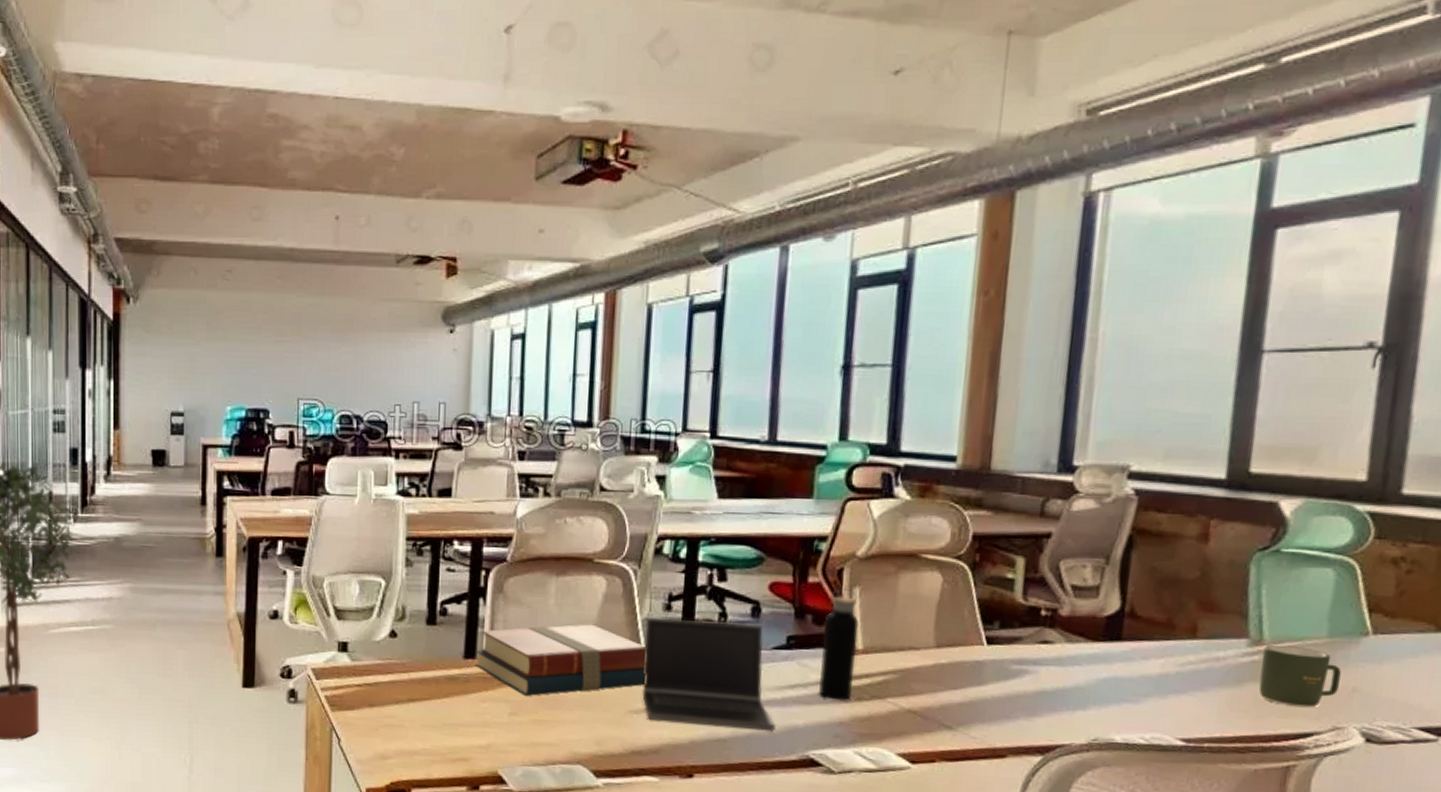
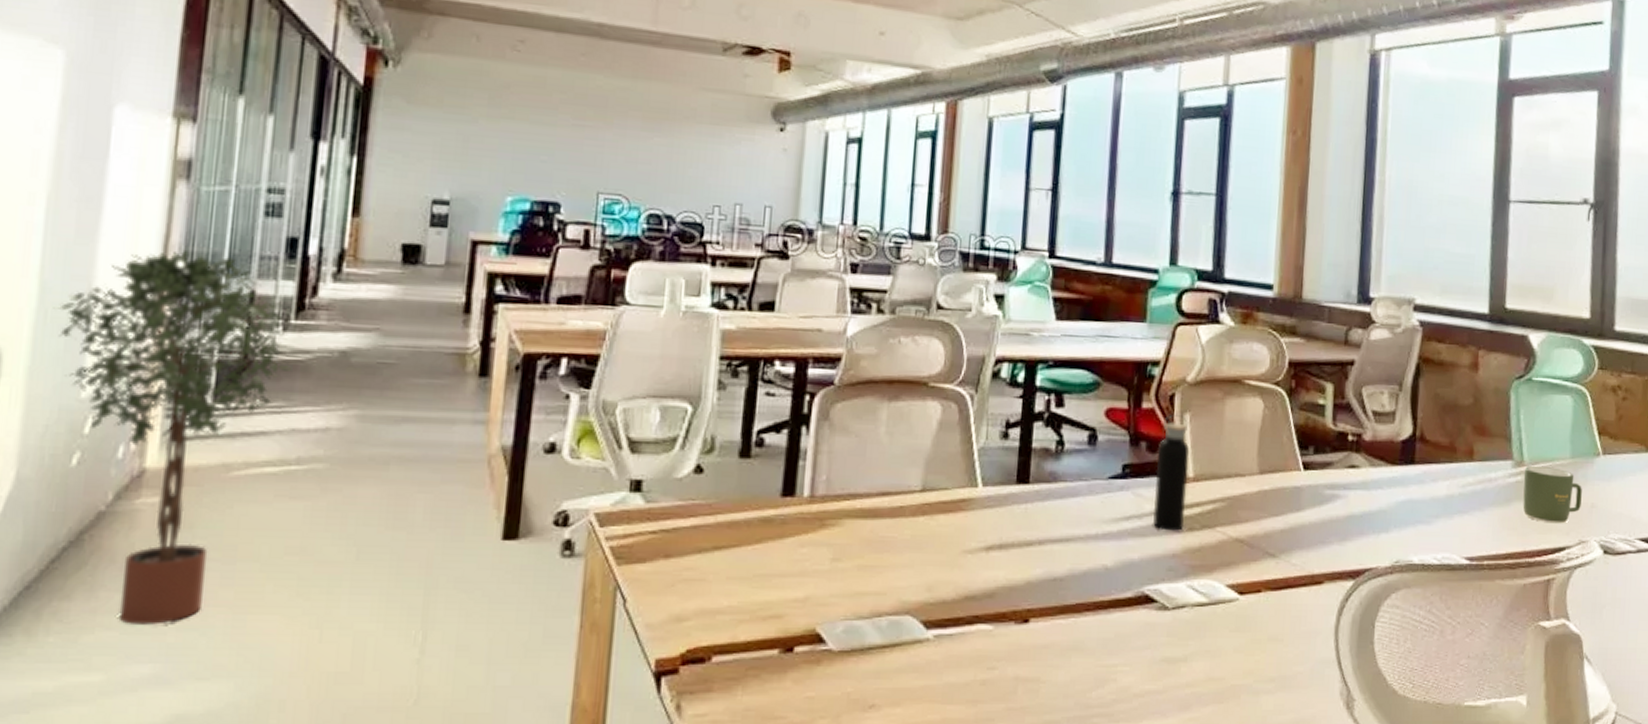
books: present [475,624,647,696] -> none [794,454,983,538]
laptop computer: present [642,617,777,731] -> none [977,446,1113,567]

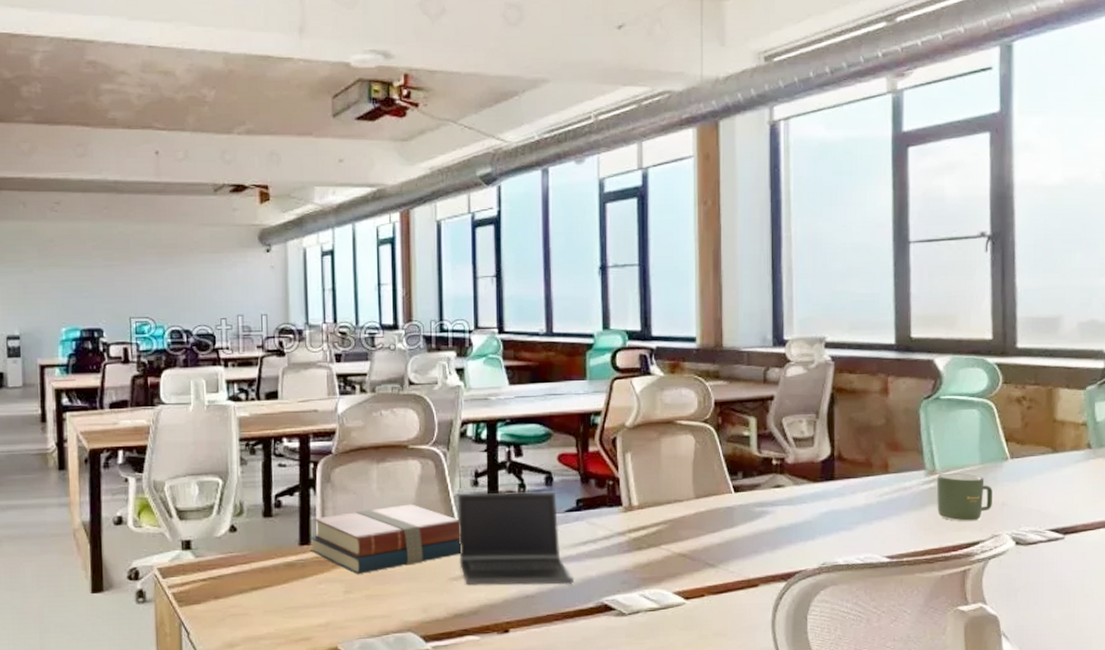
books: none [794,454,983,538] -> present [309,504,461,574]
laptop computer: none [977,446,1113,567] -> present [457,492,575,585]
water bottle: present [1153,414,1190,531] -> none [605,454,633,551]

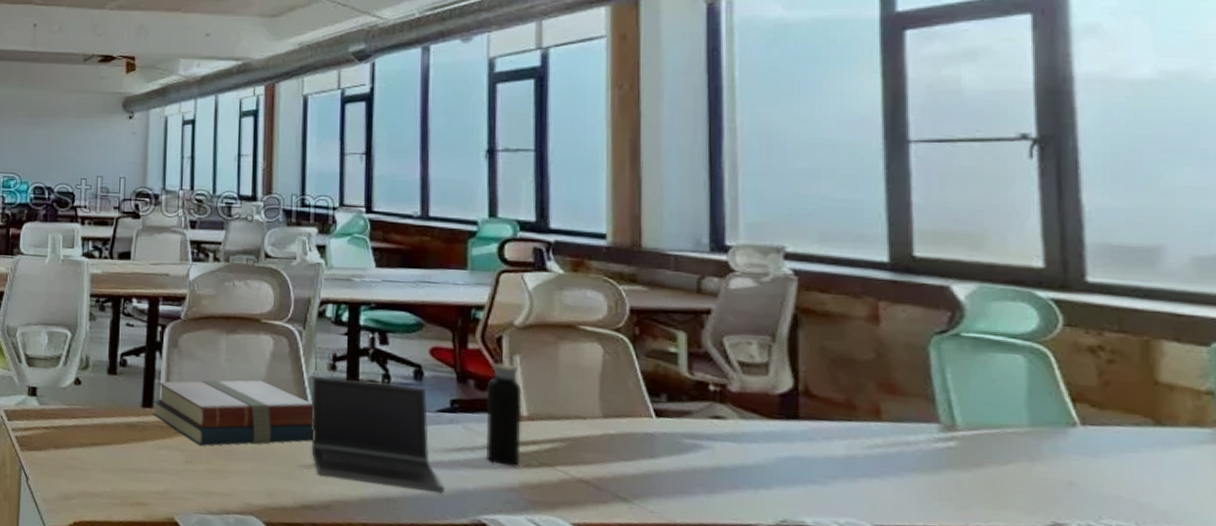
water bottle: none [605,454,633,551] -> present [486,355,522,466]
mug: present [936,473,992,522] -> none [957,431,1052,501]

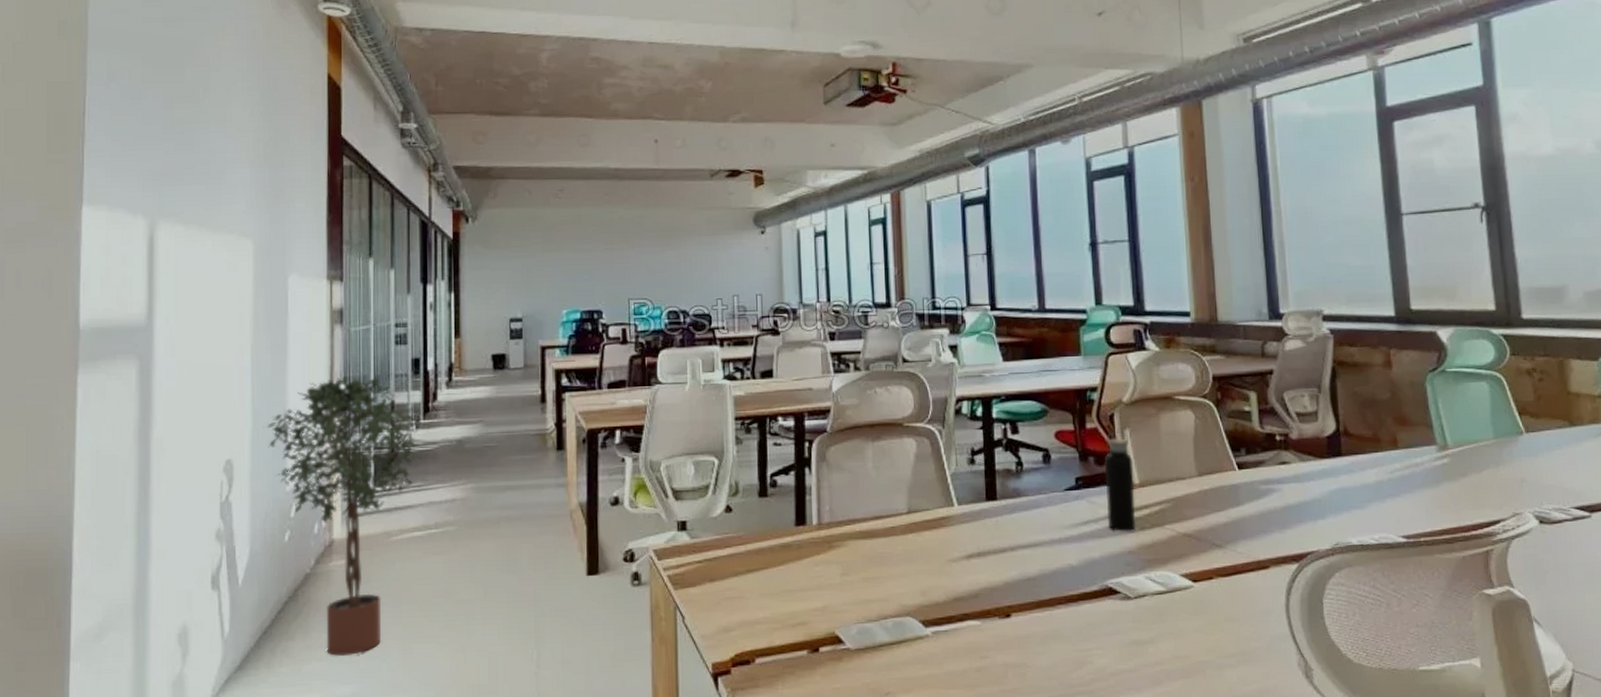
books: present [152,380,314,446] -> none [805,483,959,556]
laptop computer: present [311,376,446,492] -> none [954,470,1077,567]

